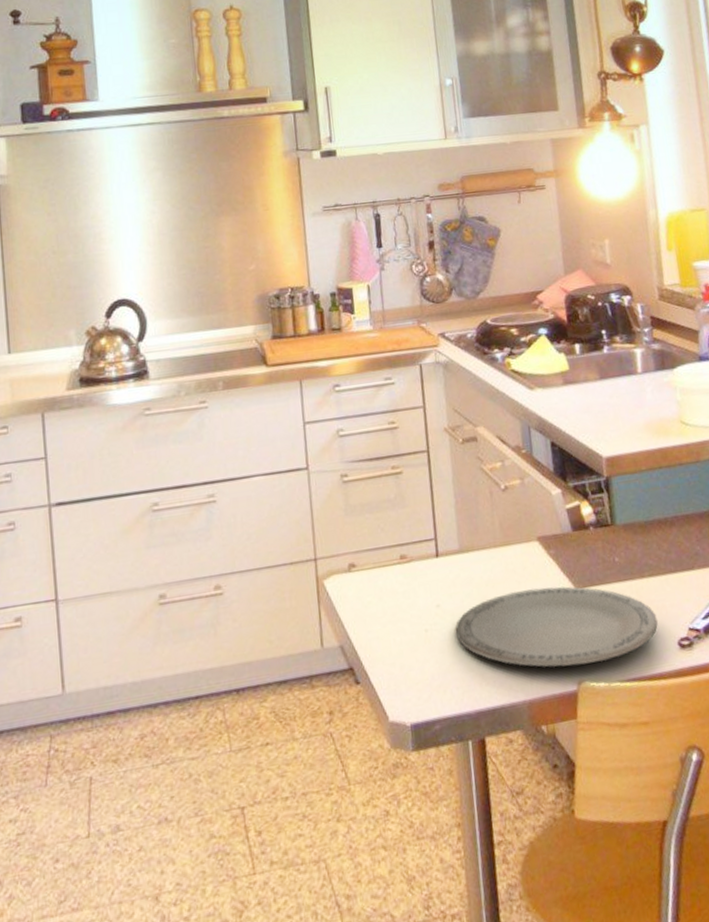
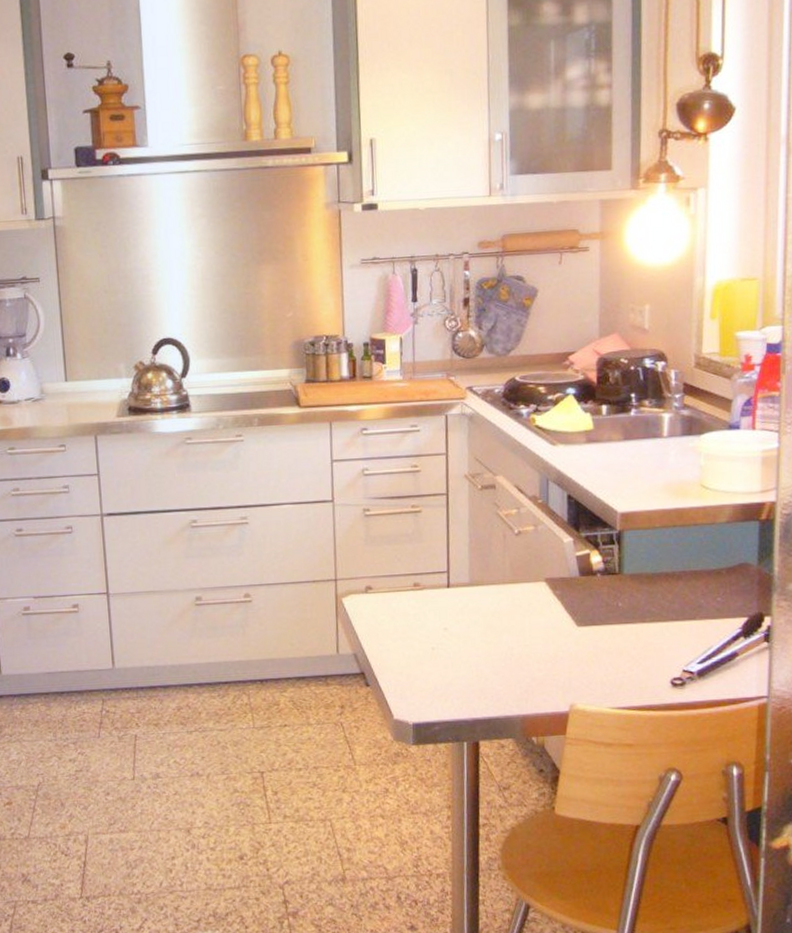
plate: present [455,586,658,667] -> none [459,622,653,691]

